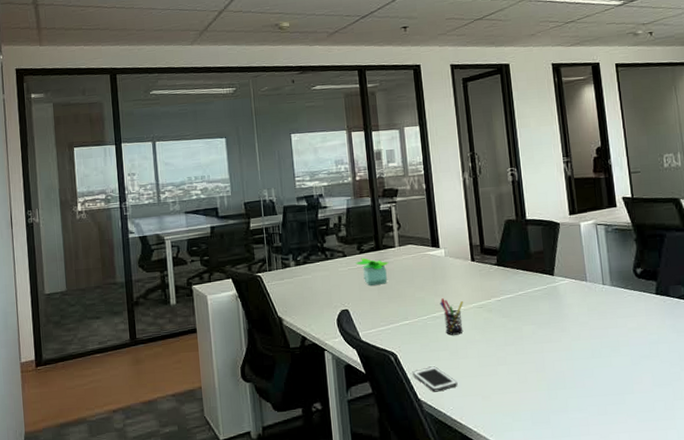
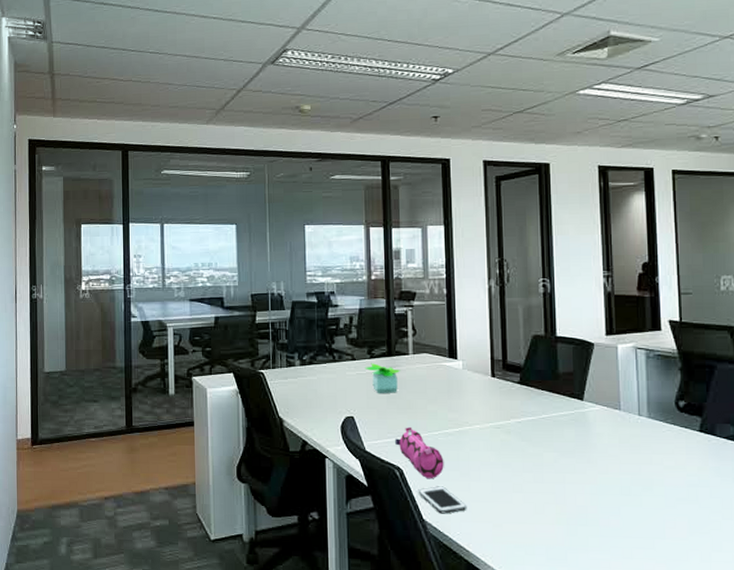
pencil case: none [388,313,435,361] -> present [395,426,444,479]
pen holder: present [439,298,463,335] -> none [453,414,479,455]

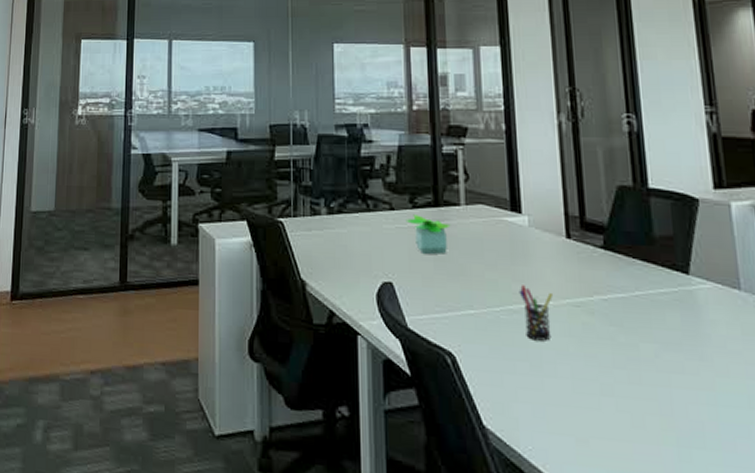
pencil case: present [395,426,444,479] -> none [445,298,509,371]
cell phone: present [418,486,467,514] -> none [475,381,541,420]
pen holder: none [453,414,479,455] -> present [519,285,553,341]

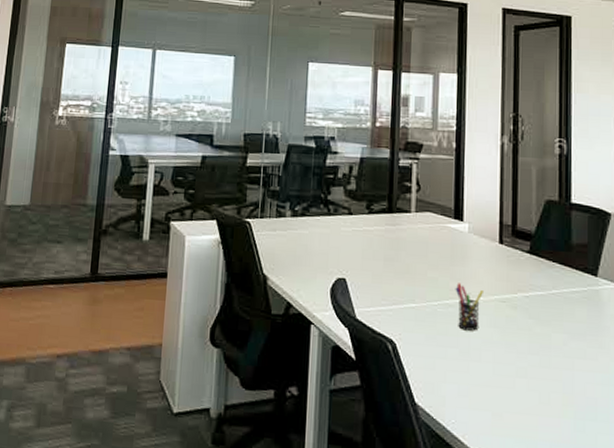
potted plant: present [406,214,451,255] -> none [362,219,401,255]

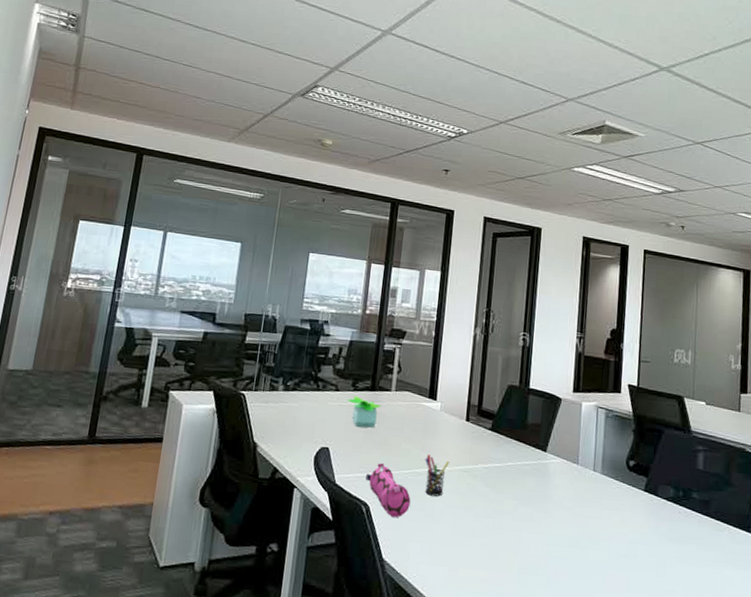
potted plant: none [362,219,401,255] -> present [347,396,382,428]
pencil case: none [389,293,442,357] -> present [366,462,411,518]

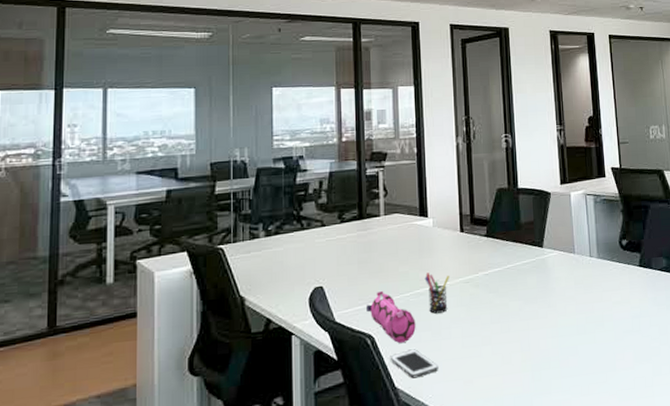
potted plant: present [347,396,382,428] -> none [335,228,372,260]
cell phone: none [381,525,427,555] -> present [390,349,439,379]

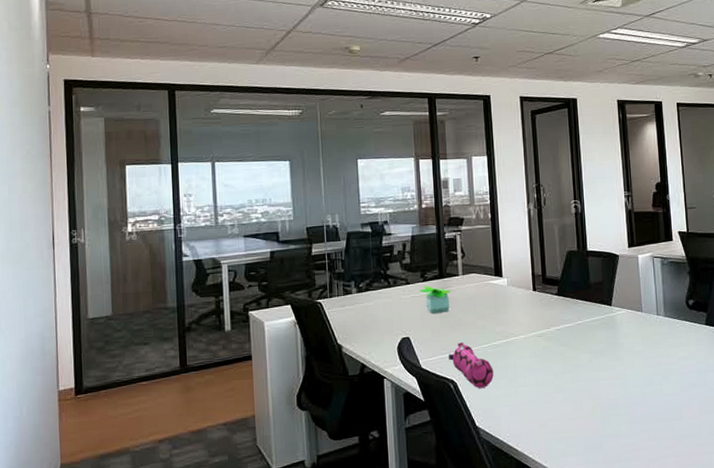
potted plant: none [335,228,372,260] -> present [418,286,452,314]
cell phone: present [390,349,439,379] -> none [471,394,515,420]
pen holder: present [424,273,449,314] -> none [500,327,524,363]

